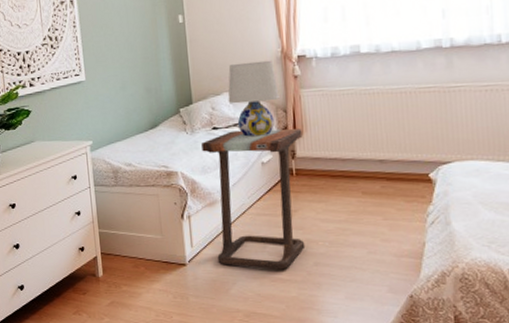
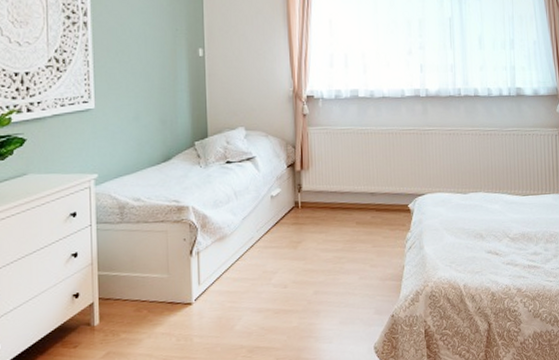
side table: present [201,128,328,270] -> none [215,163,327,302]
table lamp: present [228,60,280,137] -> none [242,98,290,171]

